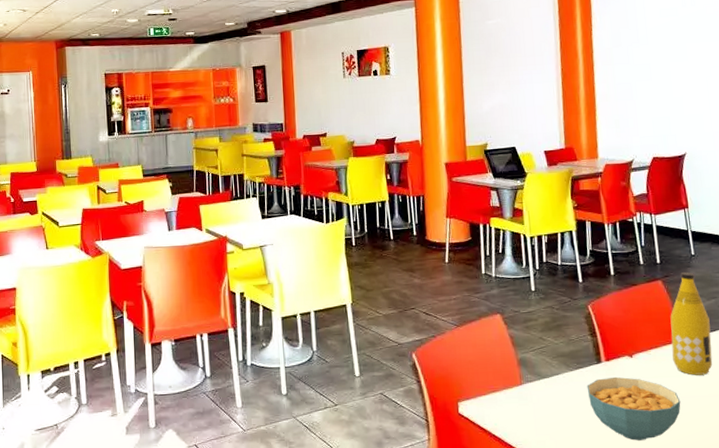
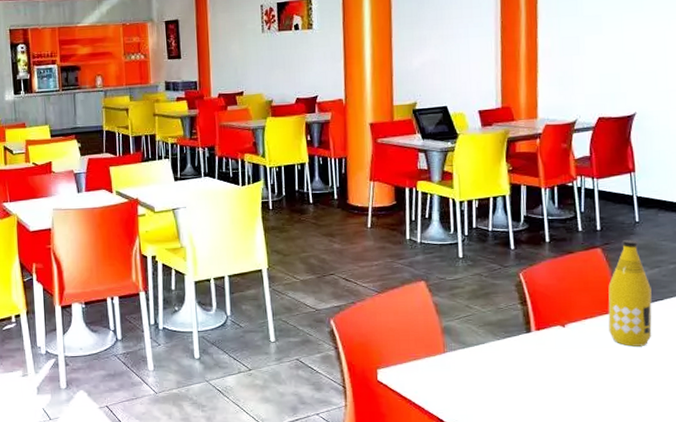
cereal bowl: present [586,376,681,441] -> none [514,346,615,411]

